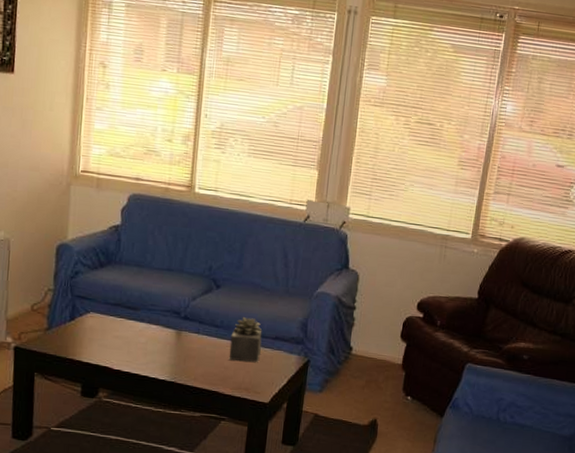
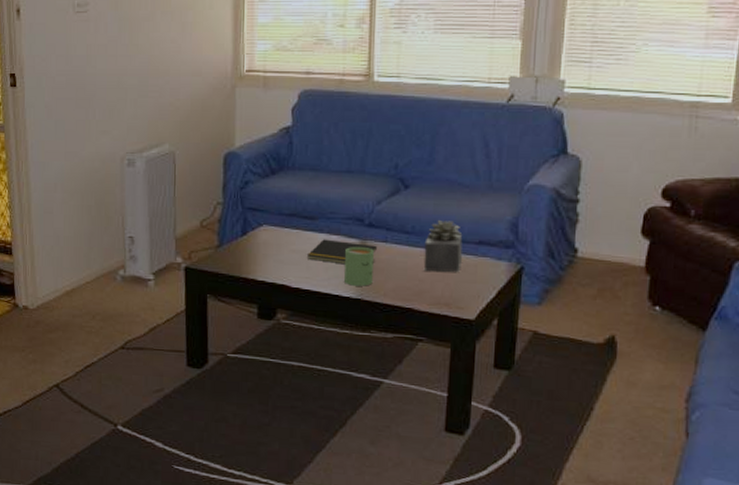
notepad: none [128,328,190,351] -> present [306,239,377,265]
mug: none [161,336,188,371] -> present [344,247,375,286]

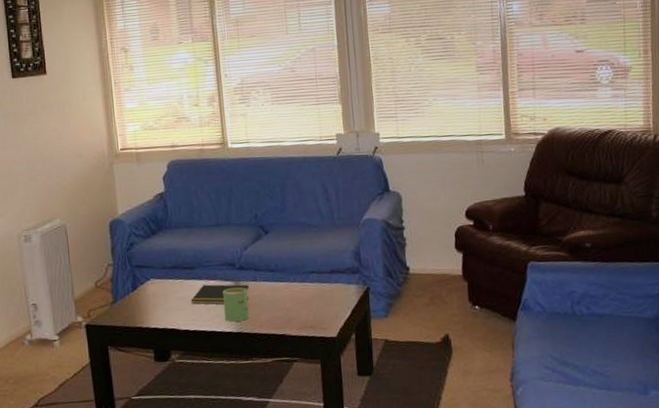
succulent plant: present [423,220,463,272] -> none [287,256,320,301]

